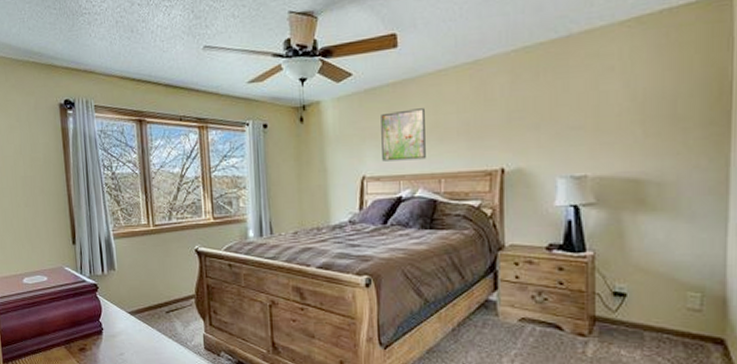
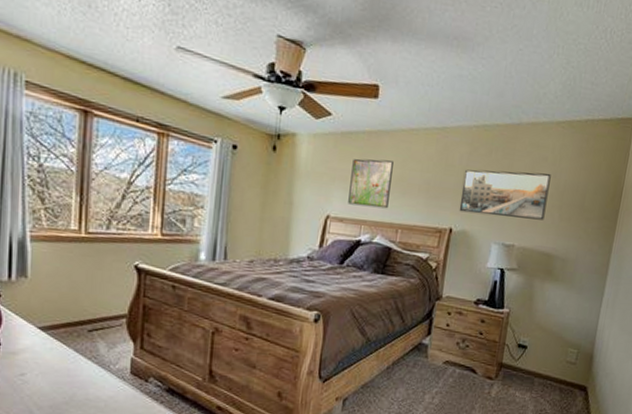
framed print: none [508,84,623,148] -> present [459,169,551,220]

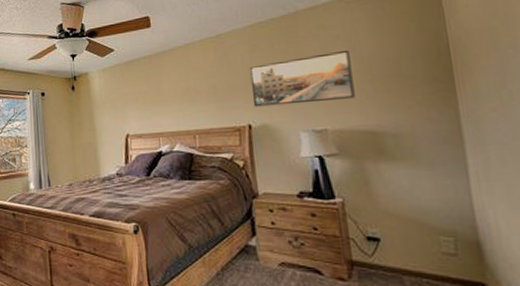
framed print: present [348,158,394,209] -> none [140,76,181,121]

